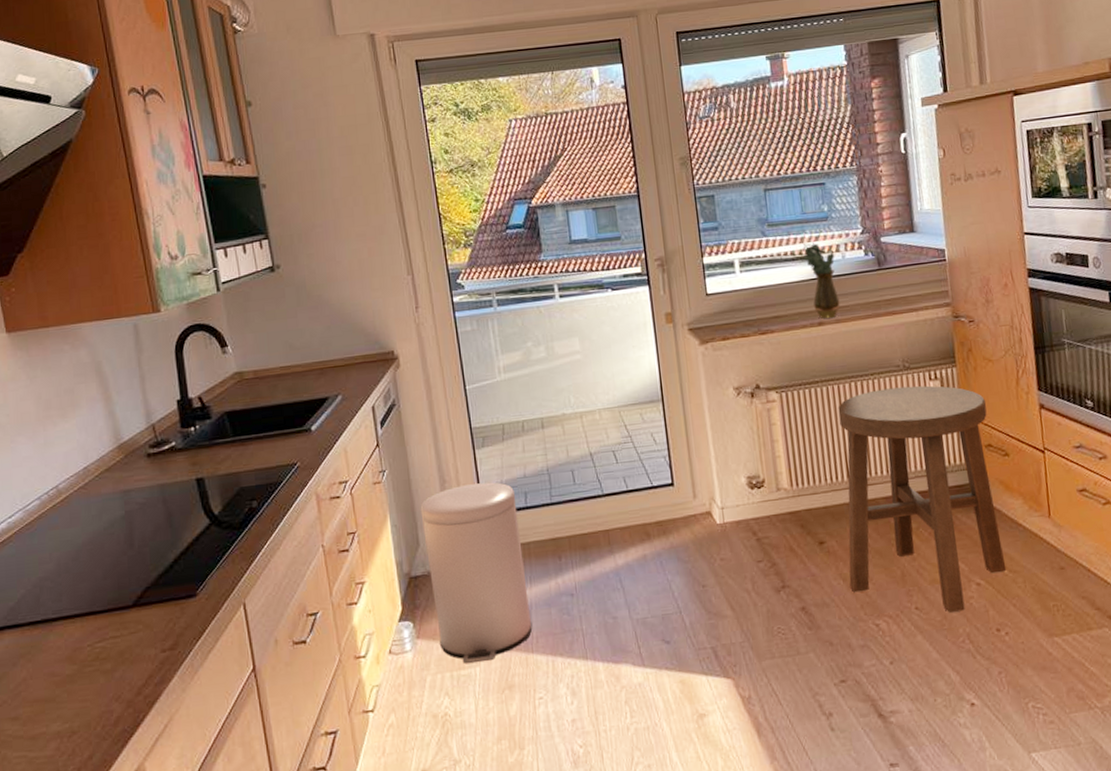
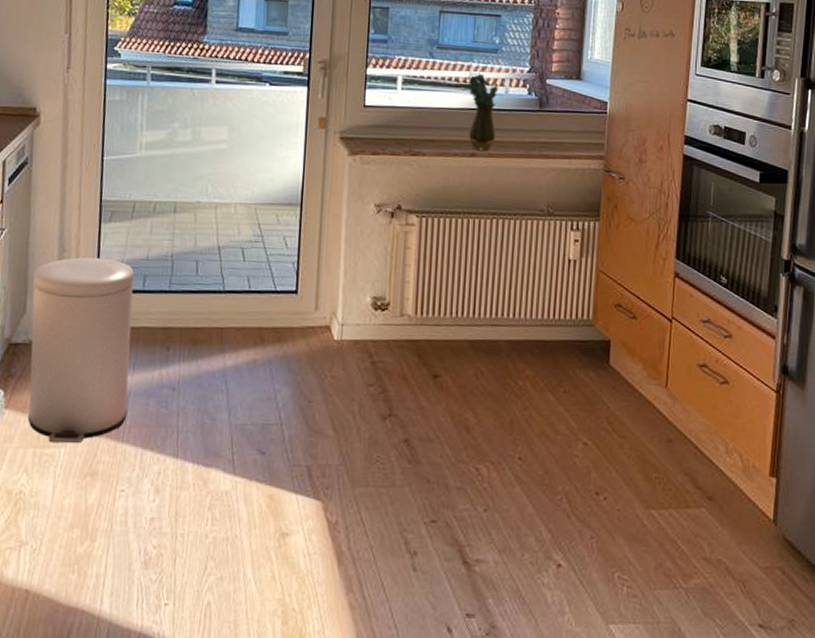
stool: present [838,385,1007,613] -> none [457,231,623,468]

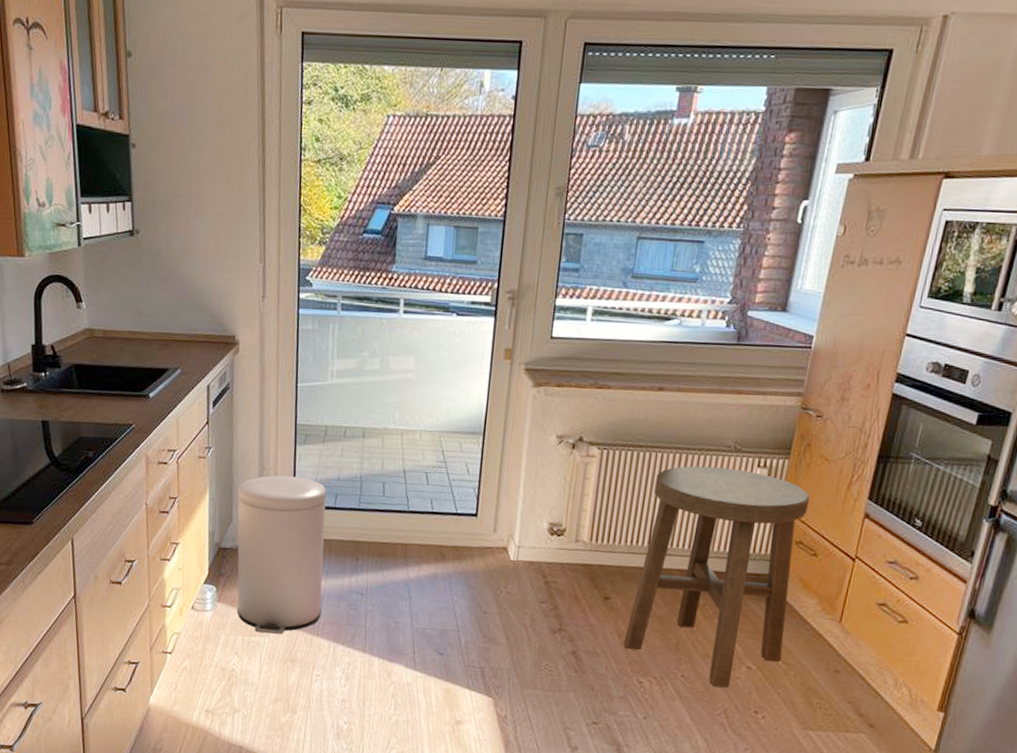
stool: none [457,231,623,468] -> present [624,465,810,688]
vase: present [467,70,499,151] -> none [658,300,695,385]

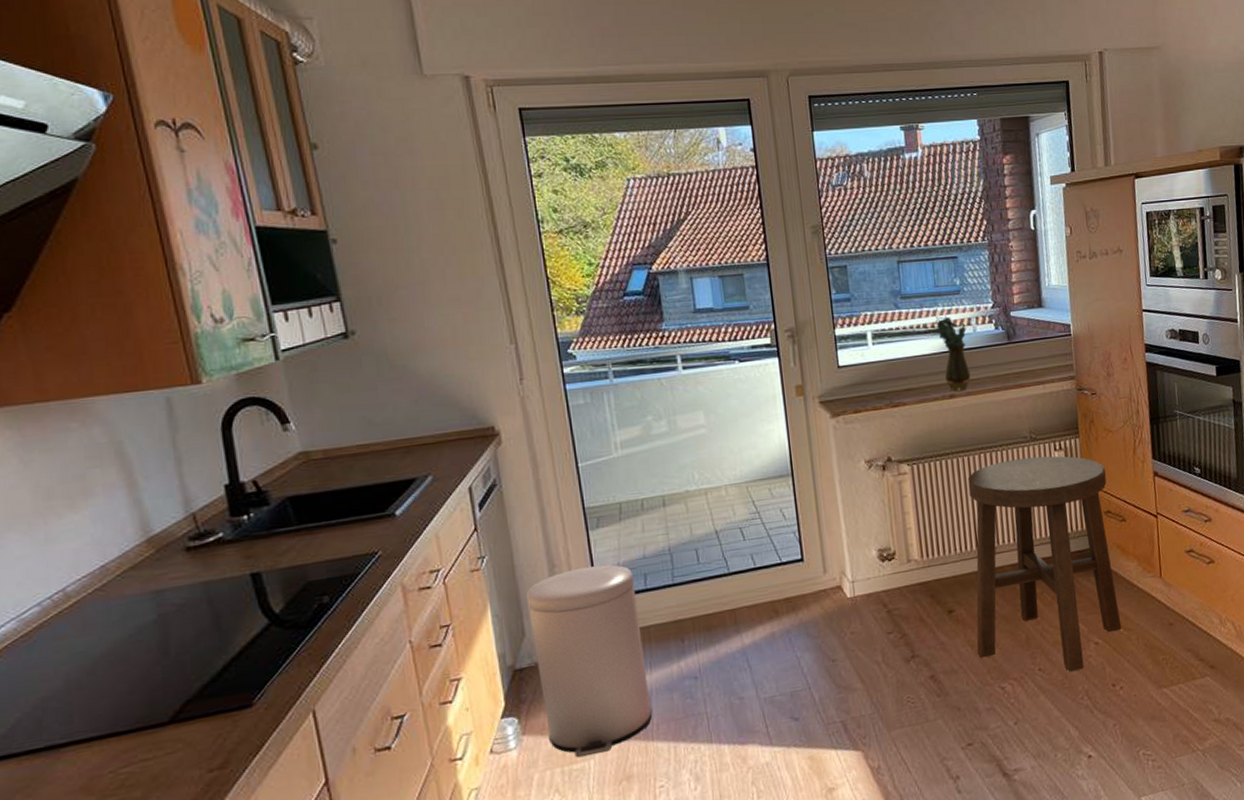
vase: none [658,300,695,385] -> present [934,315,971,391]

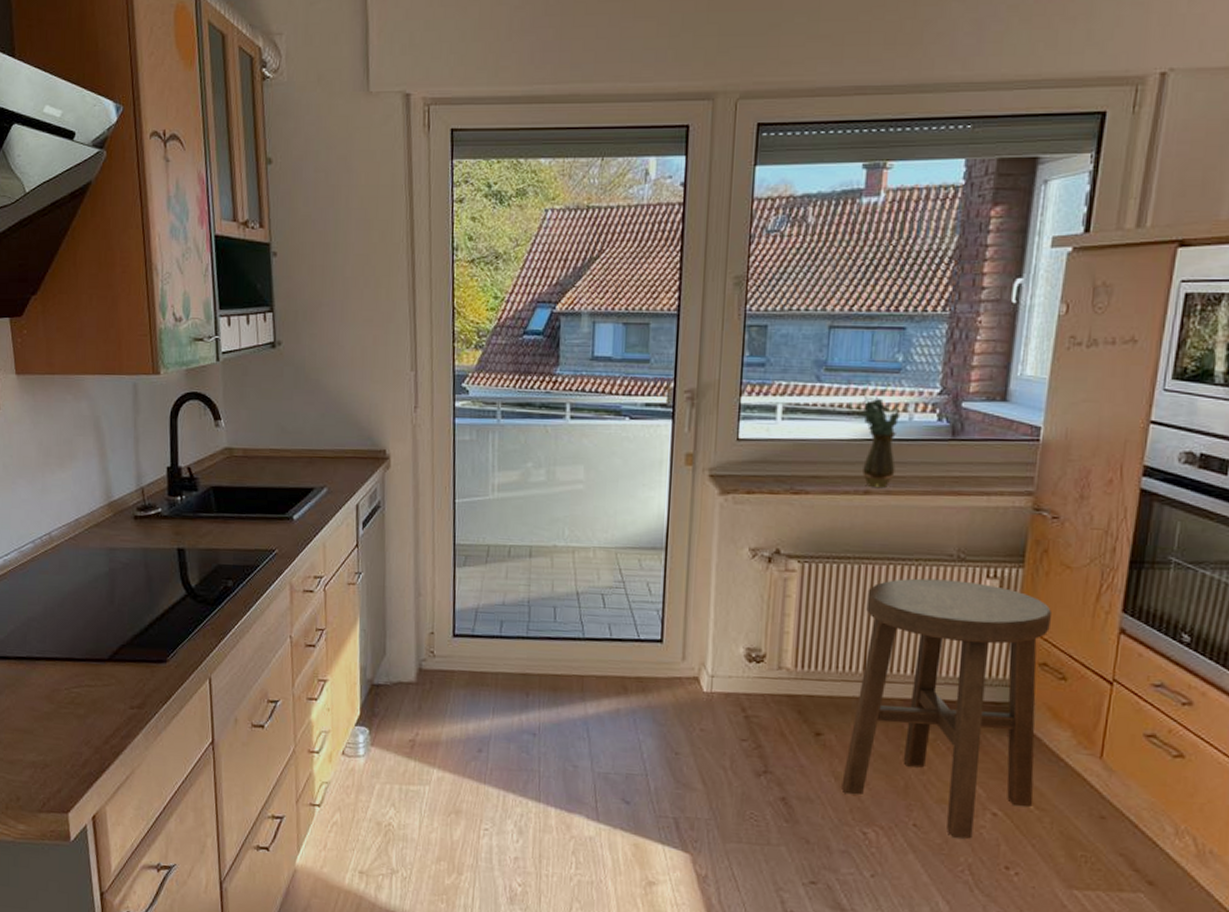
pedal bin: present [526,564,653,758] -> none [391,601,491,783]

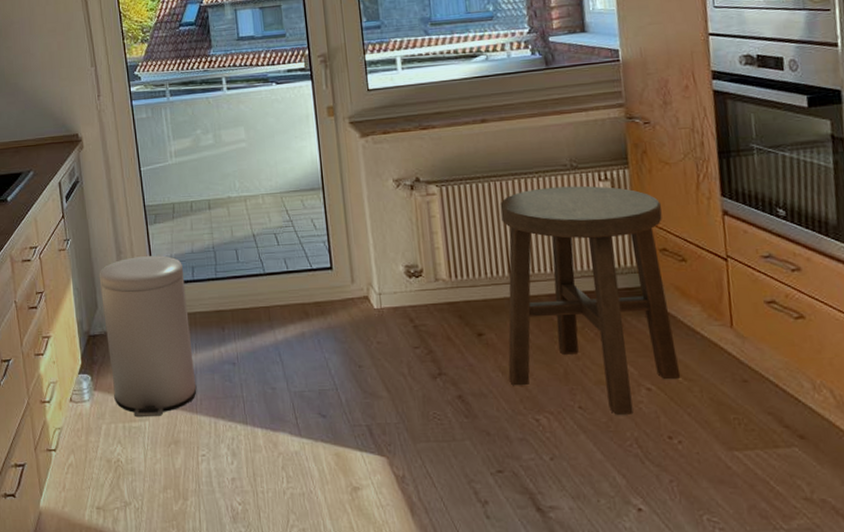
pedal bin: none [391,601,491,783] -> present [99,255,197,418]
vase: present [862,394,901,487] -> none [466,40,504,116]

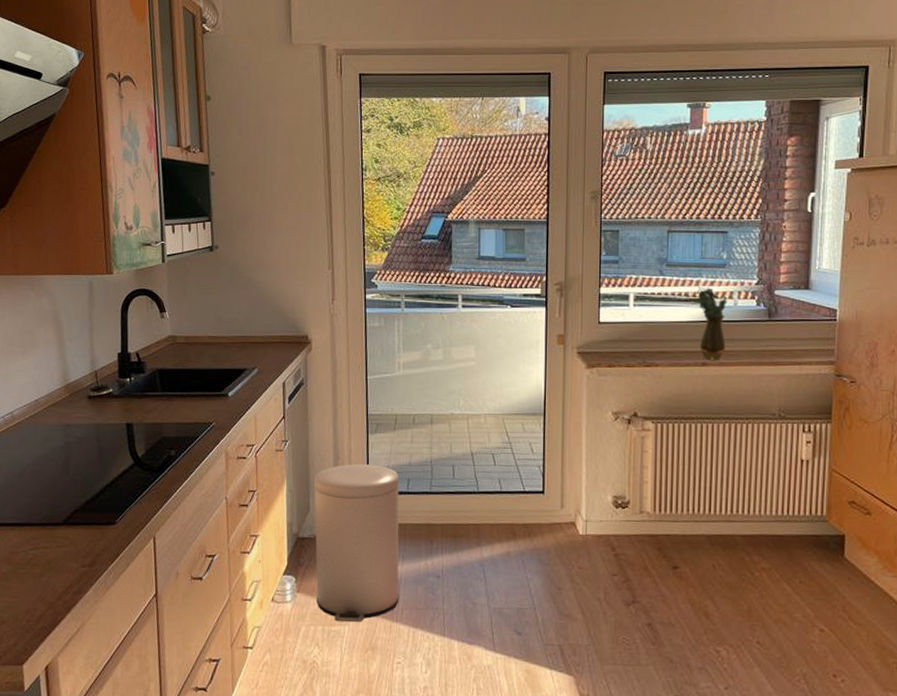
vase: none [466,40,504,116] -> present [697,285,727,360]
stool: present [500,185,681,415] -> none [697,434,856,653]

